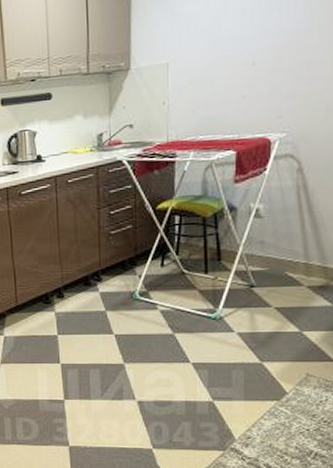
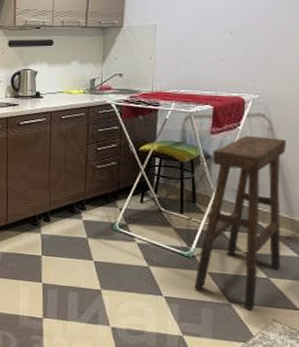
stool: none [223,179,317,367] -> present [194,136,286,311]

